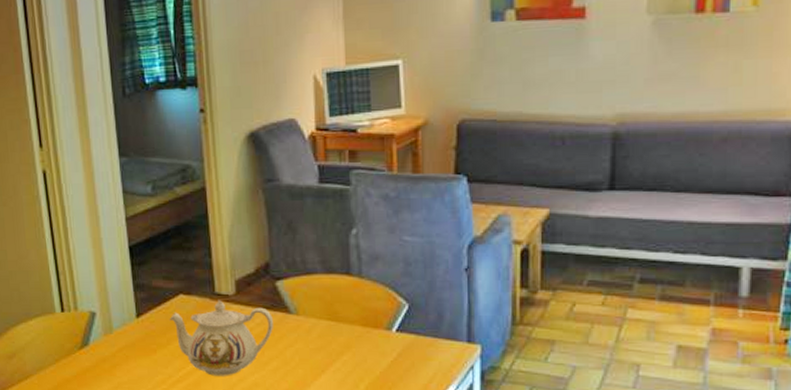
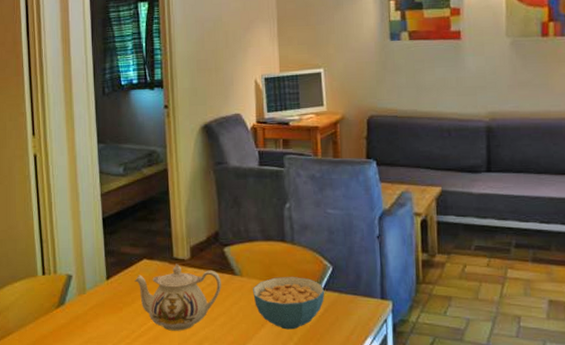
cereal bowl: none [311,315,399,377] -> present [253,276,325,330]

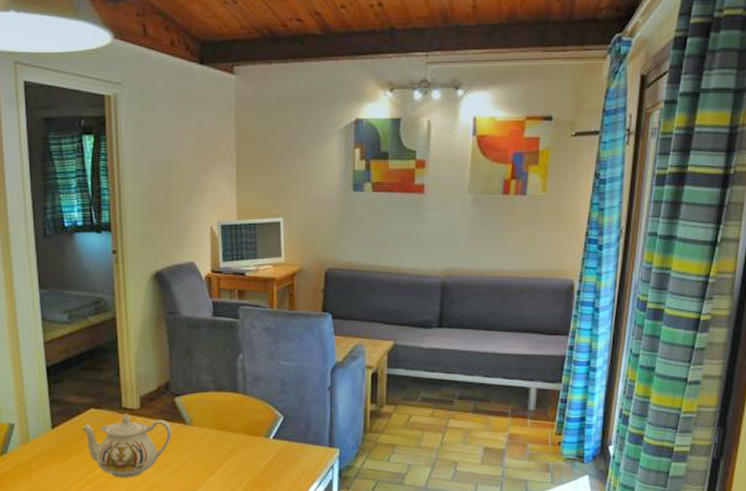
cereal bowl: present [253,276,325,330] -> none [204,425,275,476]

